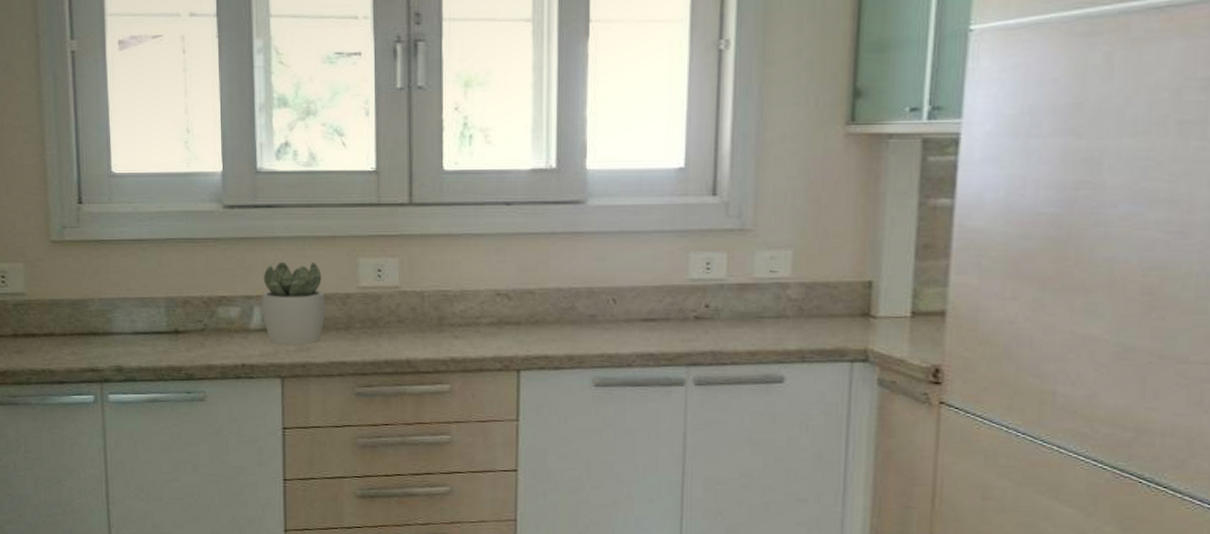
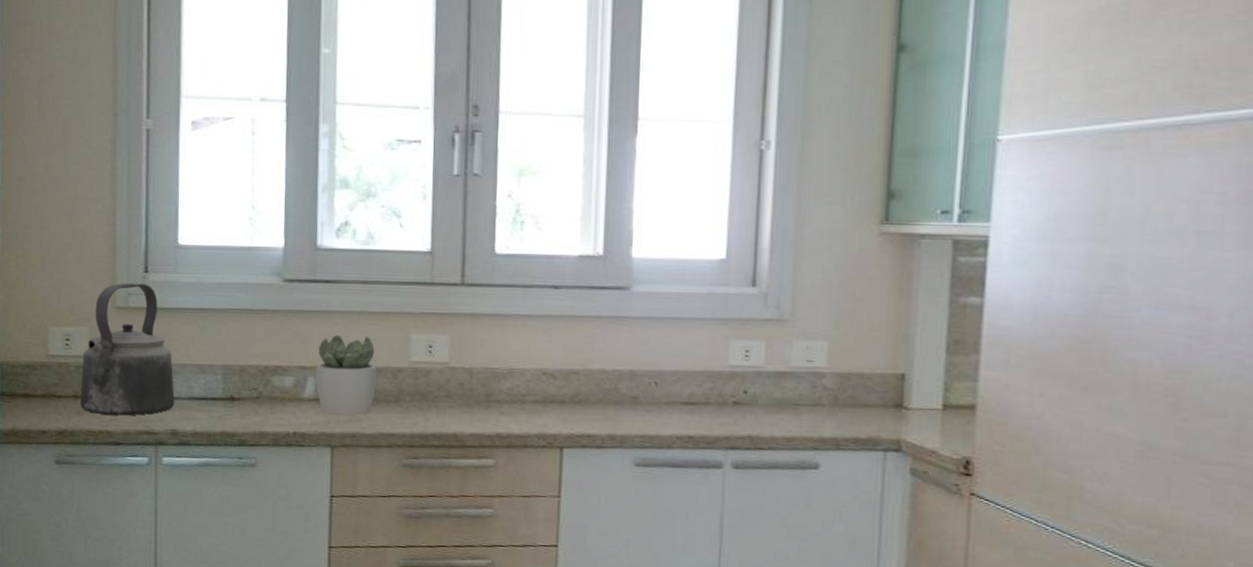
kettle: none [20,215,118,353] -> present [80,282,175,416]

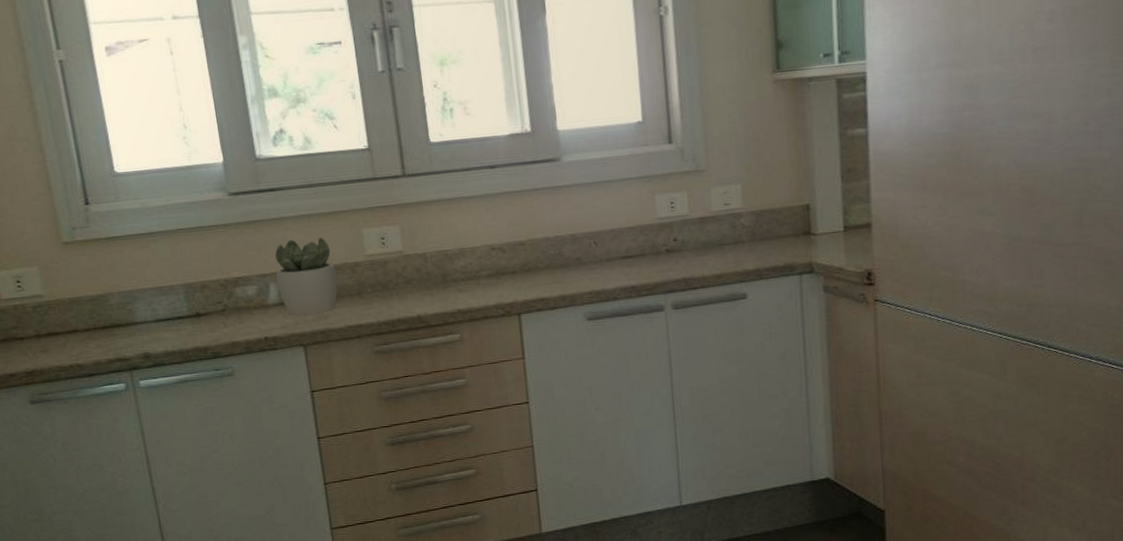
kettle: present [80,282,175,416] -> none [37,215,142,350]

